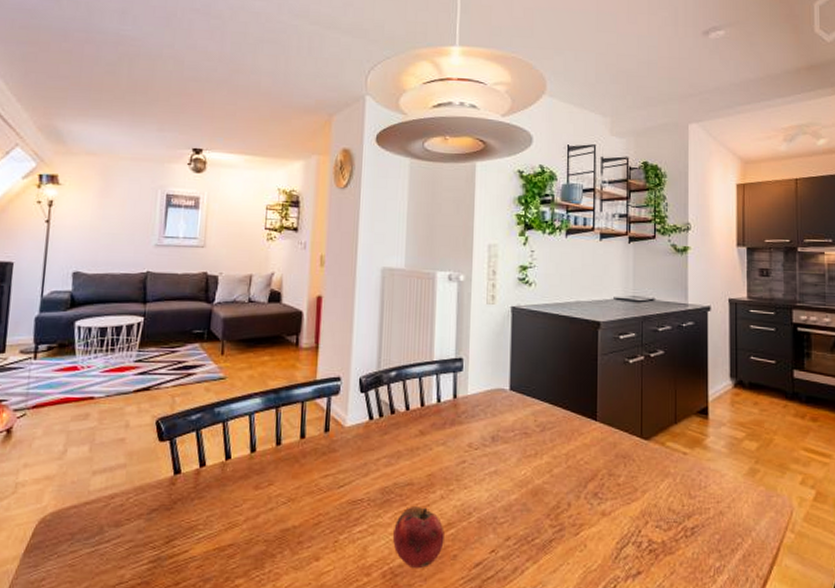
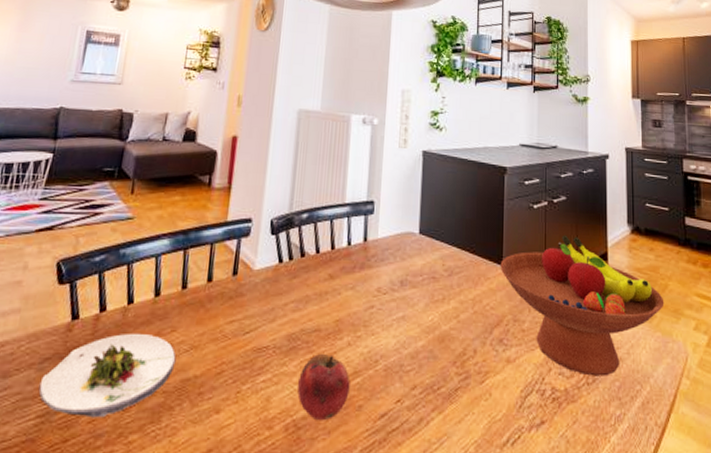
salad plate: none [149,486,275,564] -> present [38,333,176,418]
fruit bowl: none [594,389,769,529] -> present [500,235,665,376]

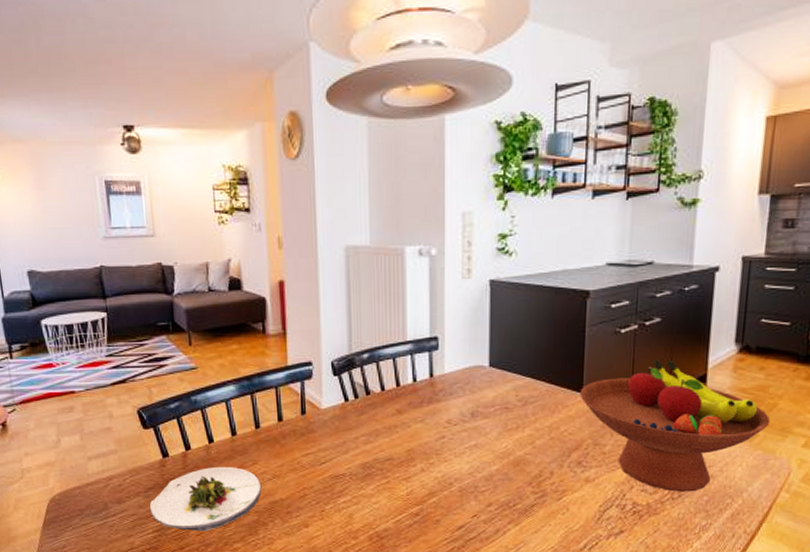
fruit: present [297,353,350,421] -> none [377,478,426,532]

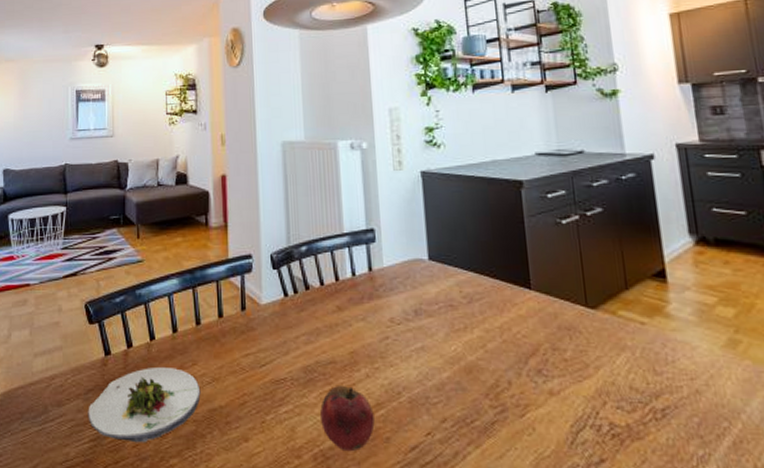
fruit: none [377,478,426,532] -> present [320,384,375,452]
fruit bowl: present [580,358,771,492] -> none [528,251,752,411]

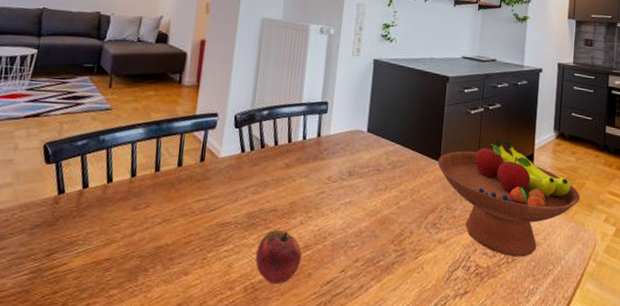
salad plate: present [88,366,201,443] -> none [30,207,150,276]
fruit bowl: none [528,251,752,411] -> present [437,137,580,257]

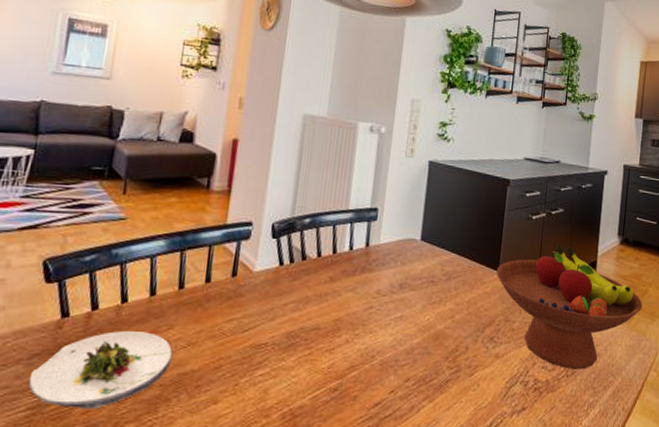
salad plate: none [30,207,150,276] -> present [28,330,173,410]
fruit: present [255,229,302,285] -> none [295,349,347,410]

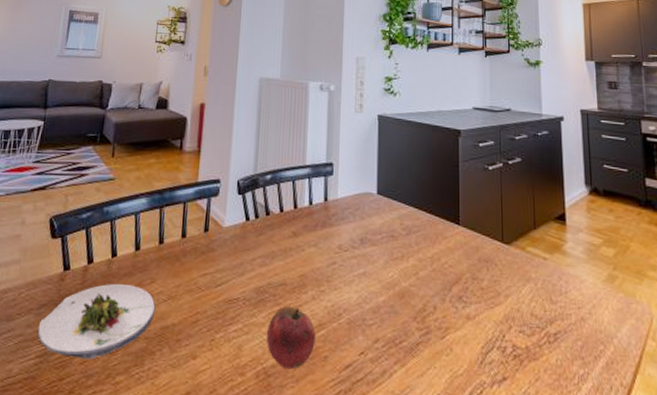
fruit: none [295,349,347,410] -> present [267,305,316,370]
fruit bowl: present [496,244,643,369] -> none [457,195,626,336]

